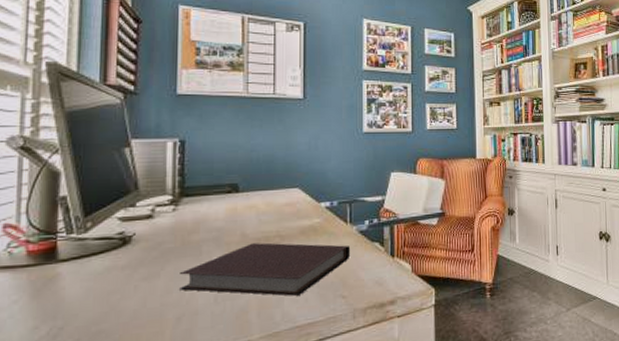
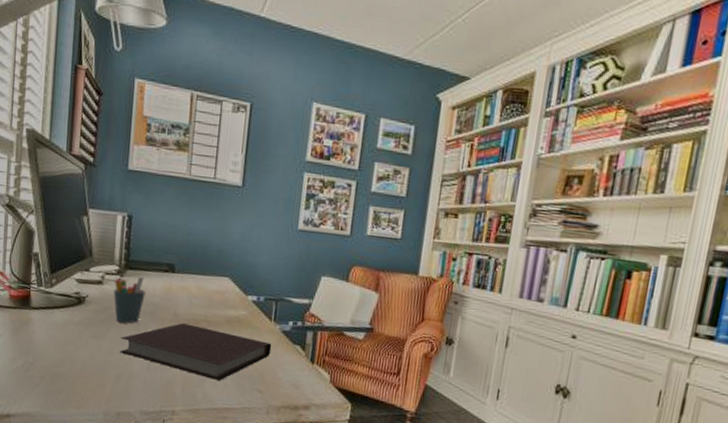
pen holder: none [167,202,207,257] -> present [113,276,146,324]

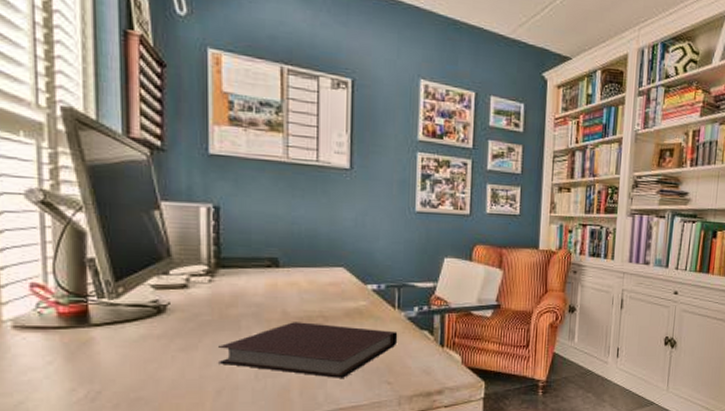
pen holder: present [113,276,146,324] -> none [203,274,245,330]

